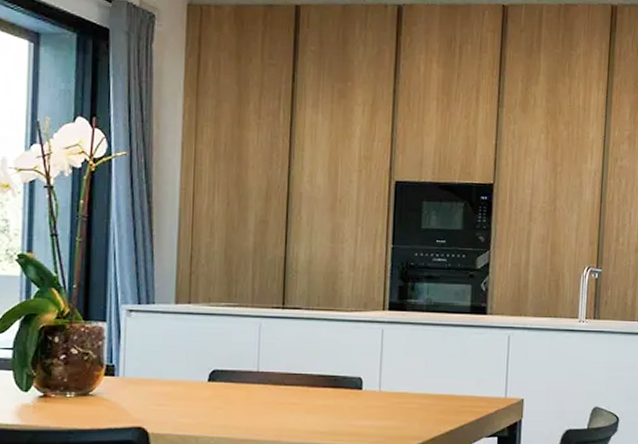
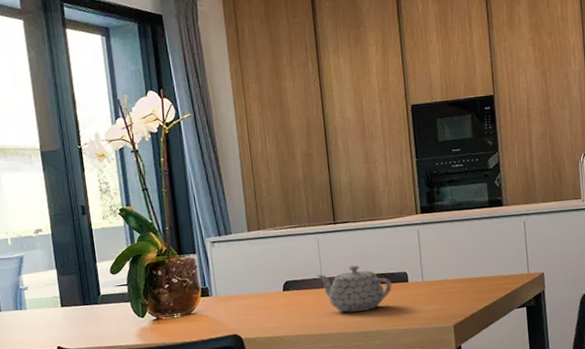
teapot: none [251,361,342,417] -> present [316,265,392,313]

